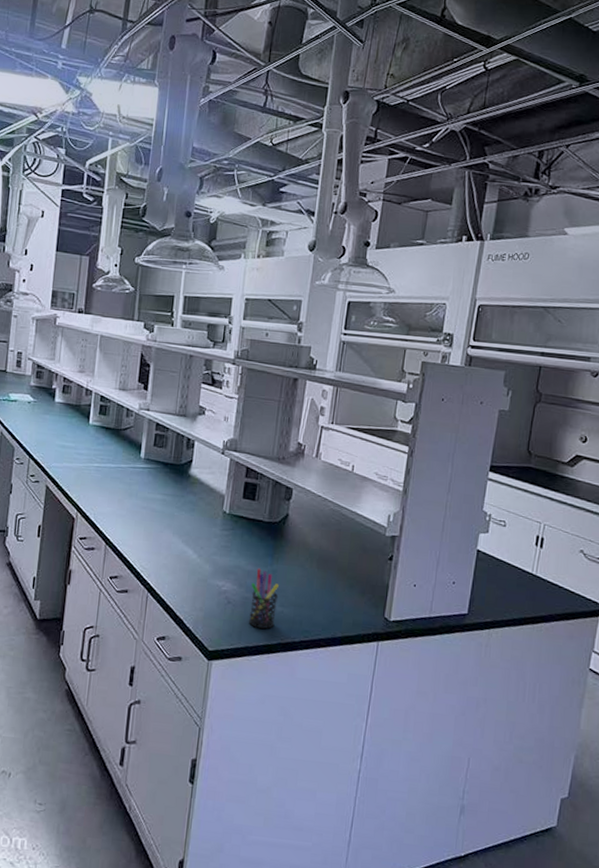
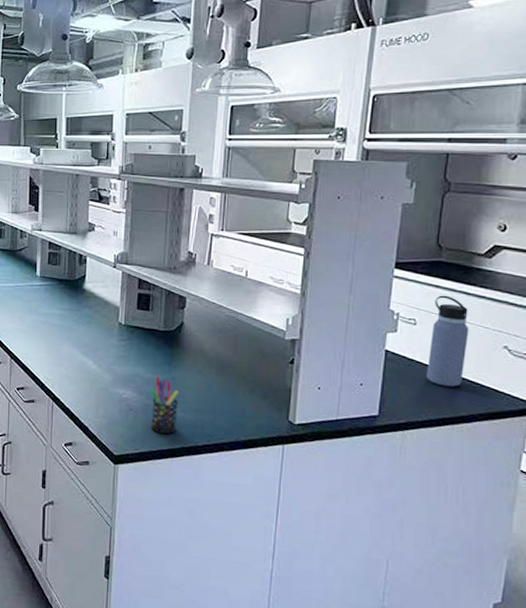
water bottle: none [512,499,552,588] -> present [426,295,469,387]

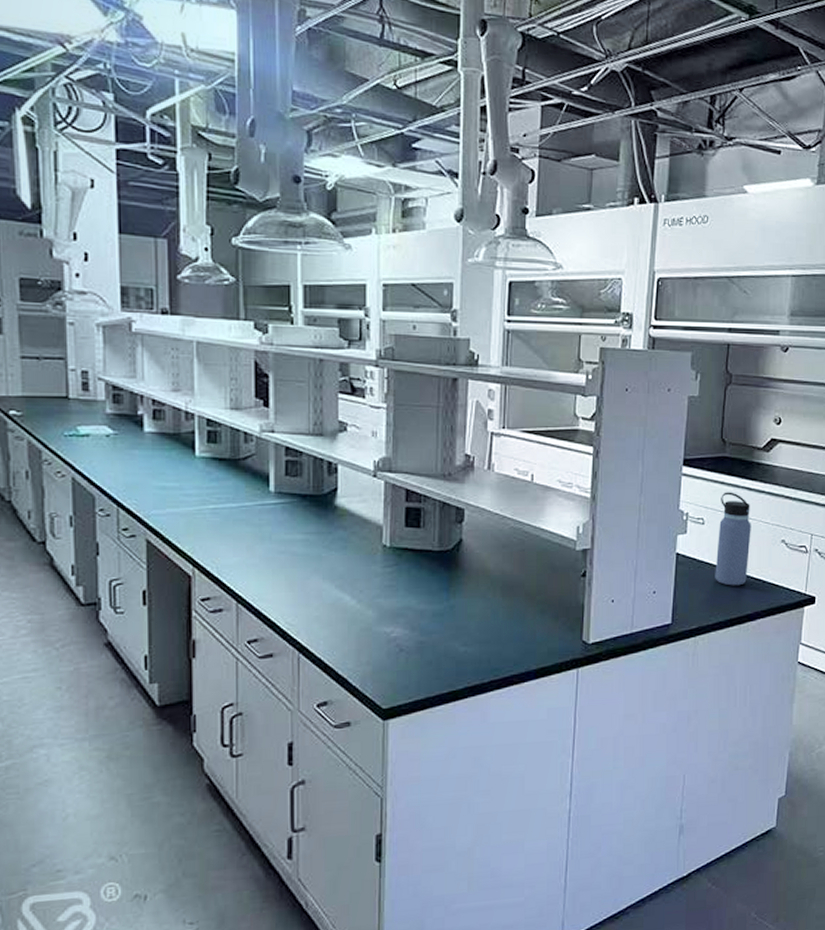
pen holder: present [151,375,179,434] -> none [426,605,460,674]

